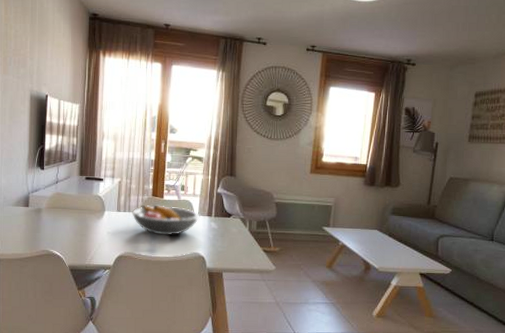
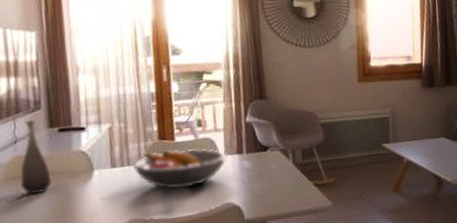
bottle: none [57,168,77,222] -> present [20,120,52,195]

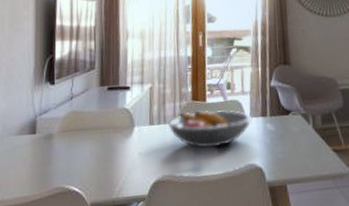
bottle: present [20,120,52,195] -> none [73,79,99,148]

